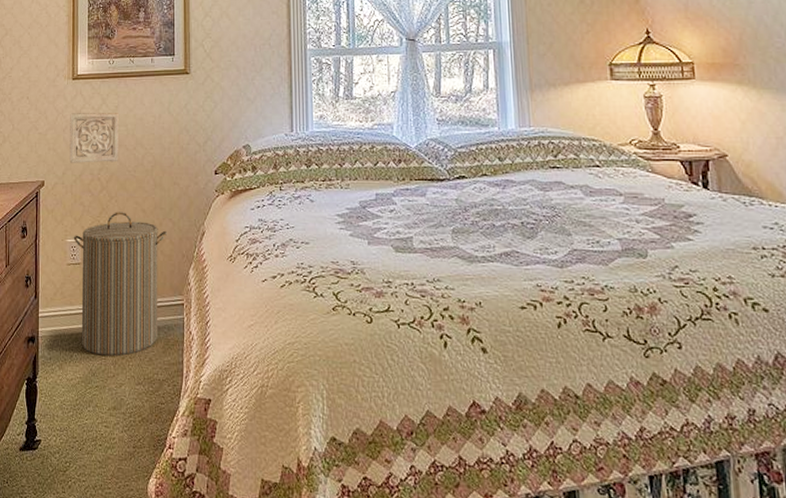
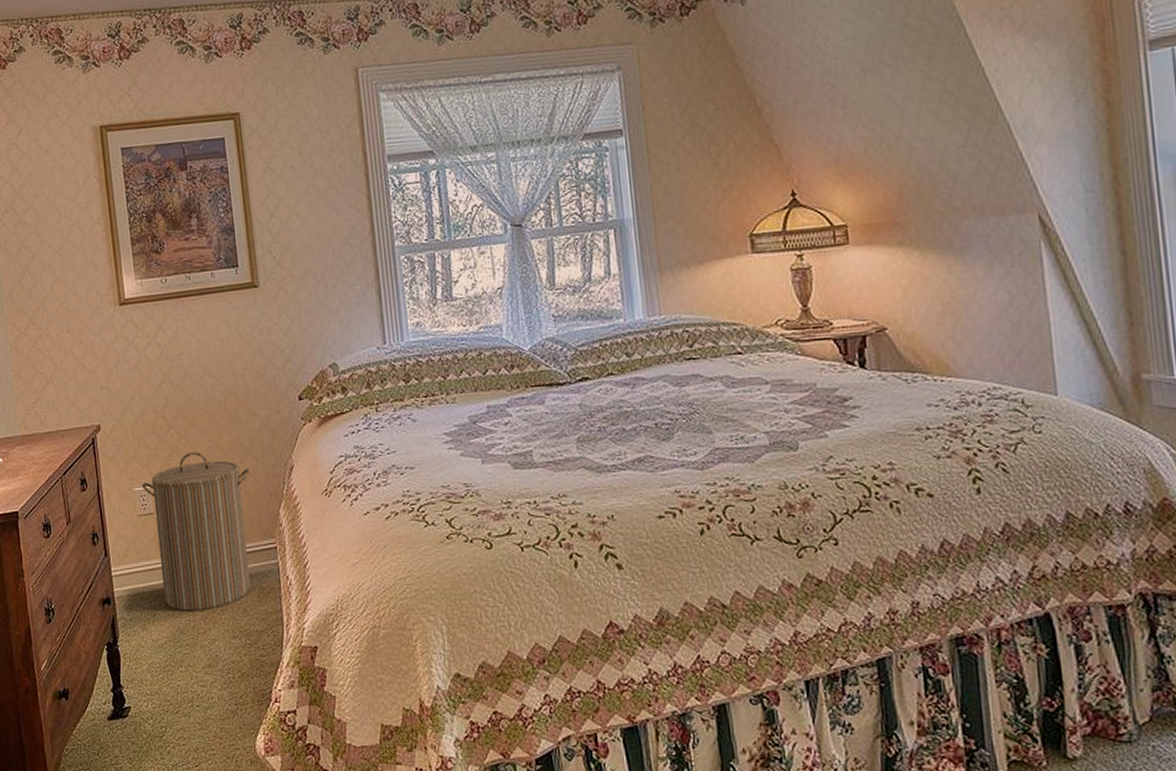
wall ornament: present [69,112,119,163] -> none [121,338,185,402]

